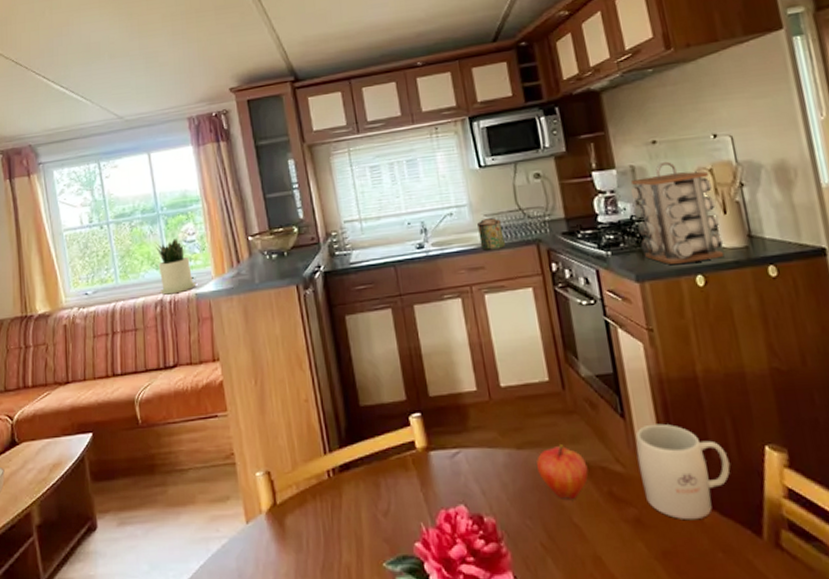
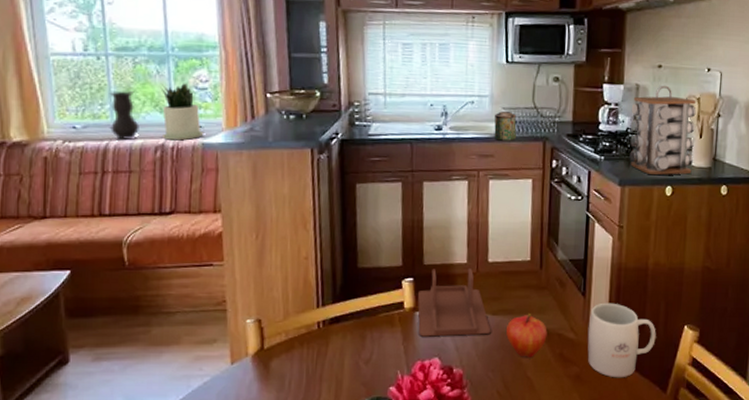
vase: none [112,253,140,300] -> present [109,91,139,139]
napkin holder: none [429,396,520,481] -> present [417,268,491,337]

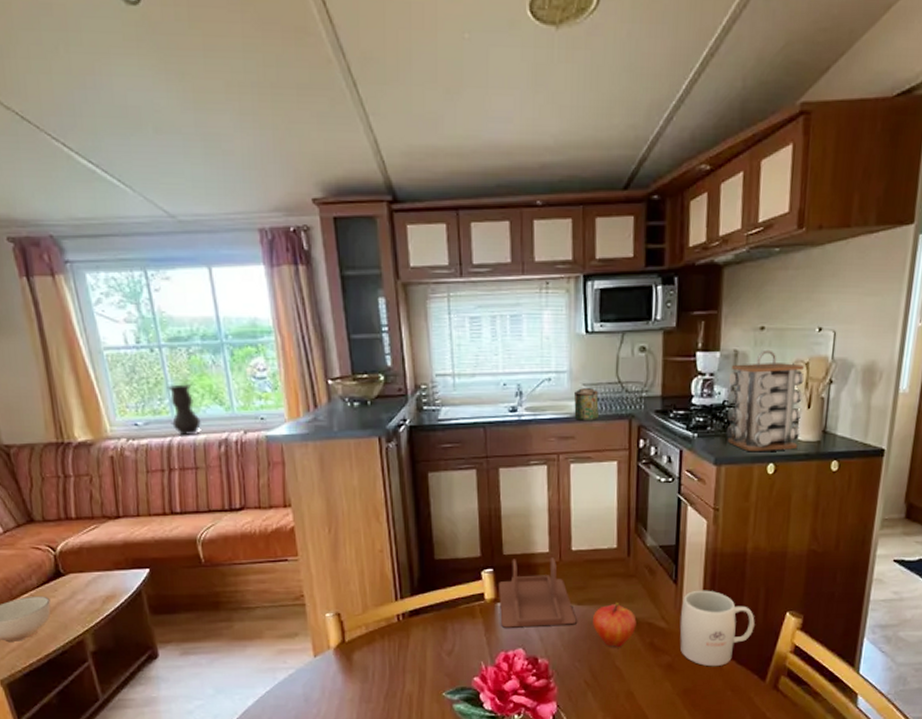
planter: present [160,83,204,141] -> none [218,373,267,434]

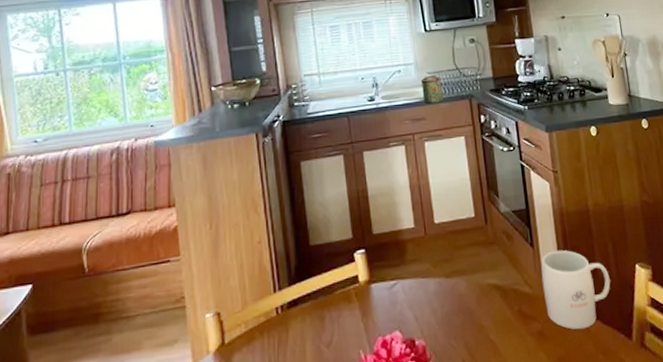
vase: present [166,384,201,435] -> none [67,101,96,147]
napkin holder: present [499,557,577,628] -> none [371,232,448,310]
fruit: present [592,603,637,647] -> none [461,272,503,319]
spice rack: present [726,349,804,451] -> none [544,33,612,118]

